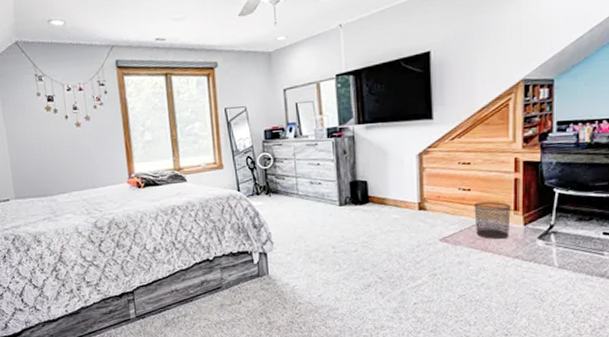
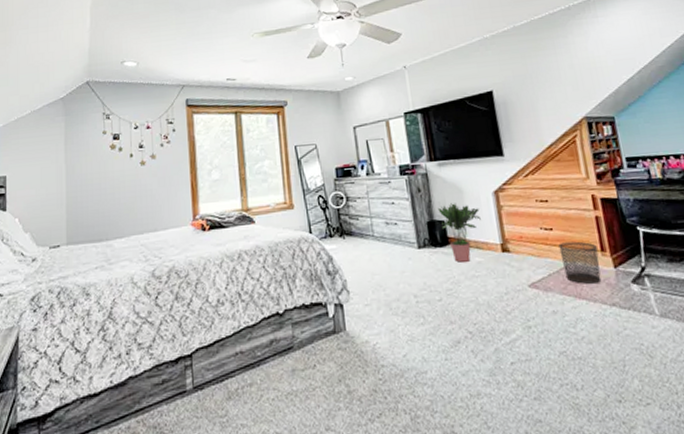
potted plant: none [362,164,402,219] -> present [438,203,481,262]

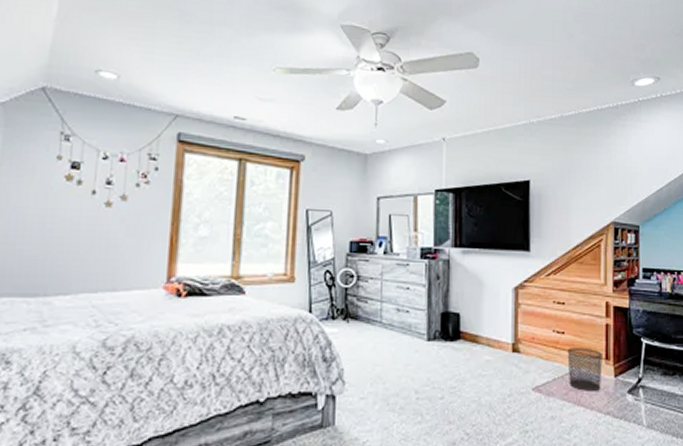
potted plant: present [438,203,481,262] -> none [455,295,497,359]

